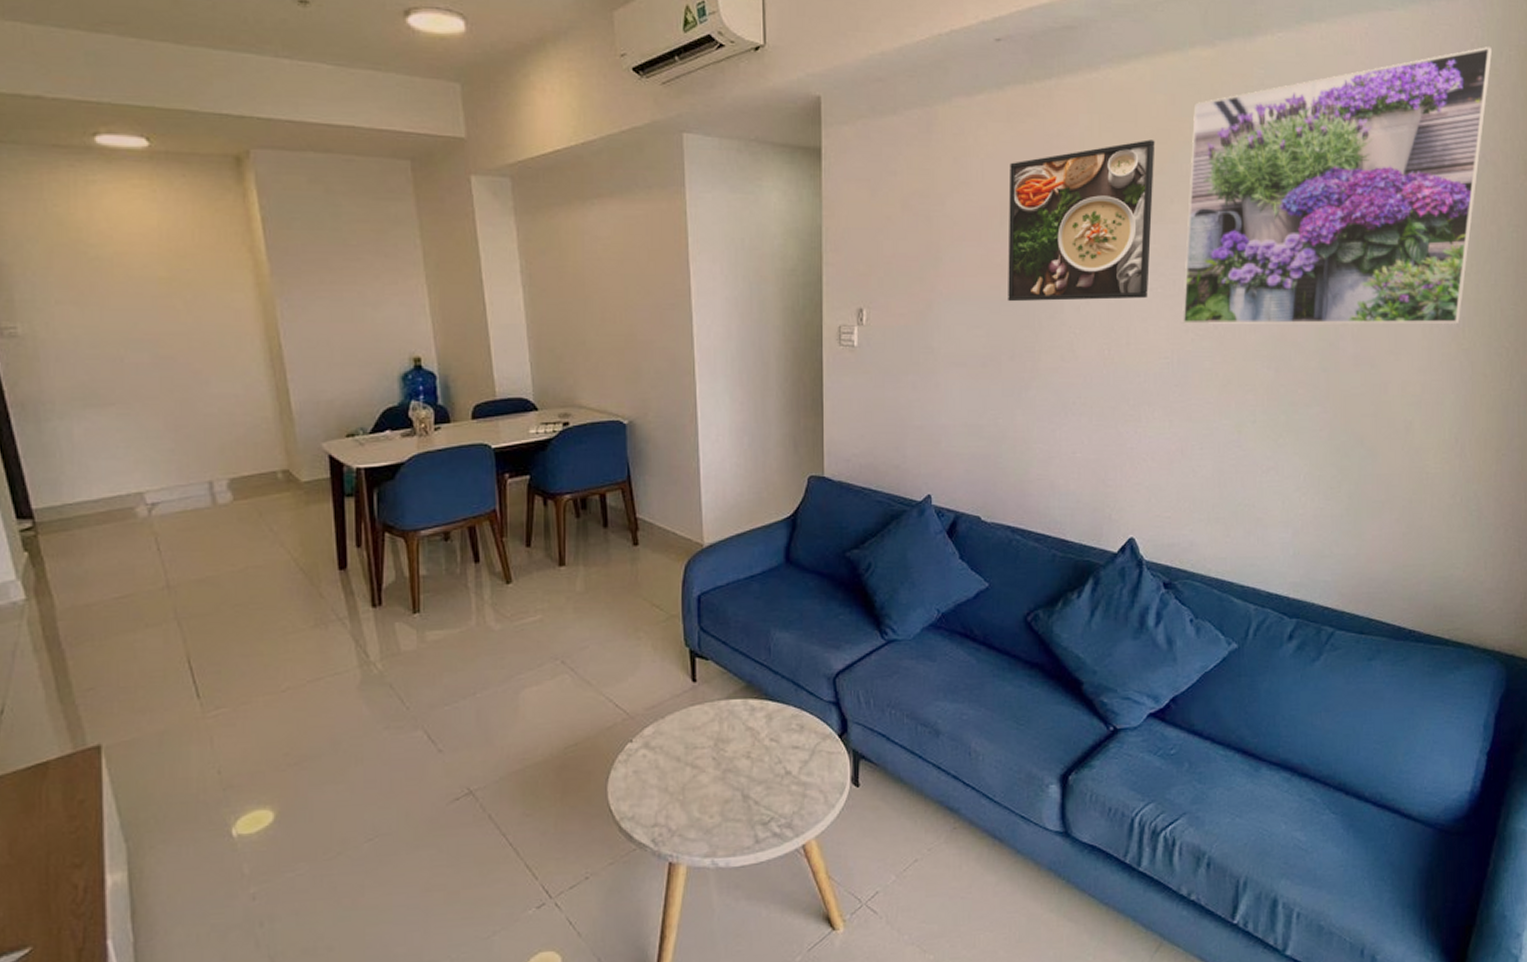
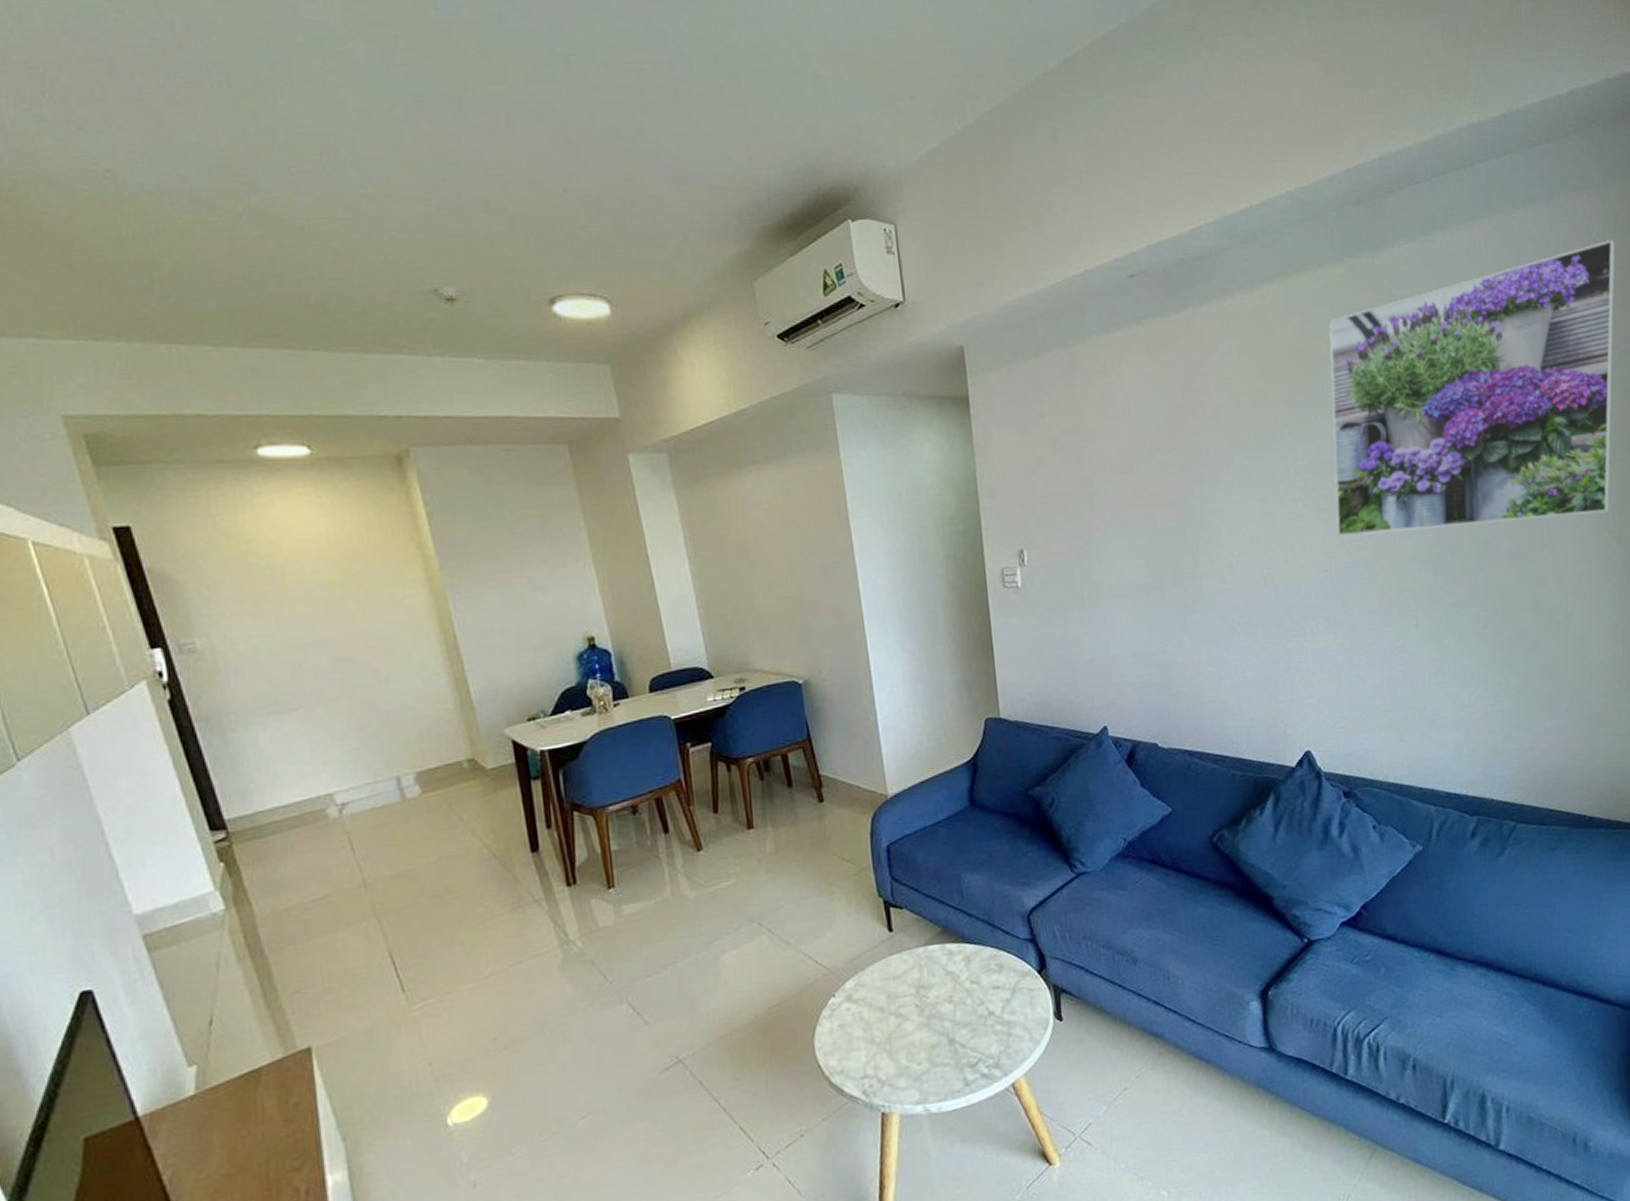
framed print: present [1008,139,1155,302] -> none [1154,359,1302,530]

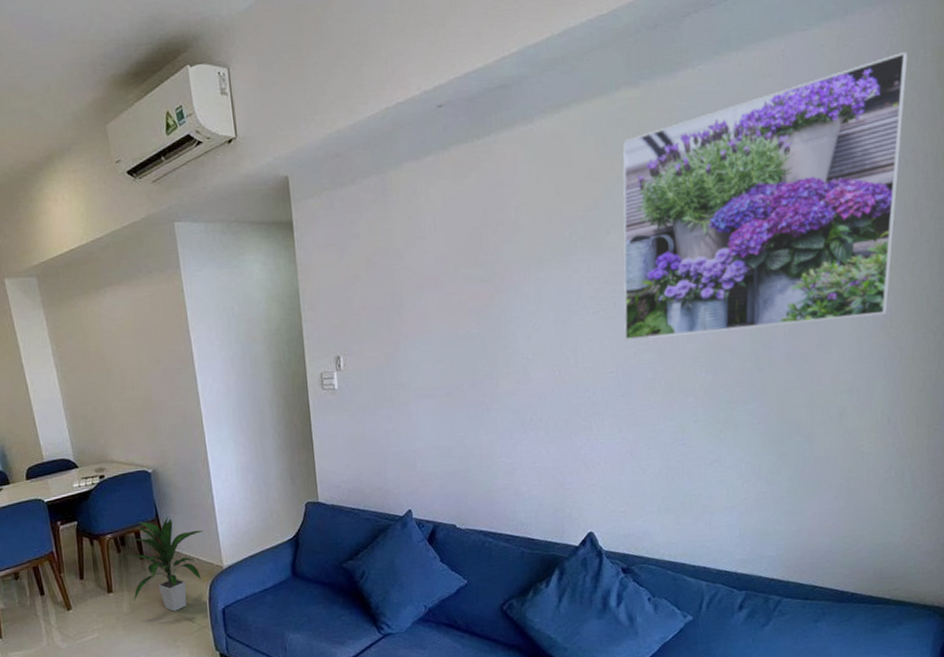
indoor plant: none [777,735,864,851] -> present [131,516,204,612]

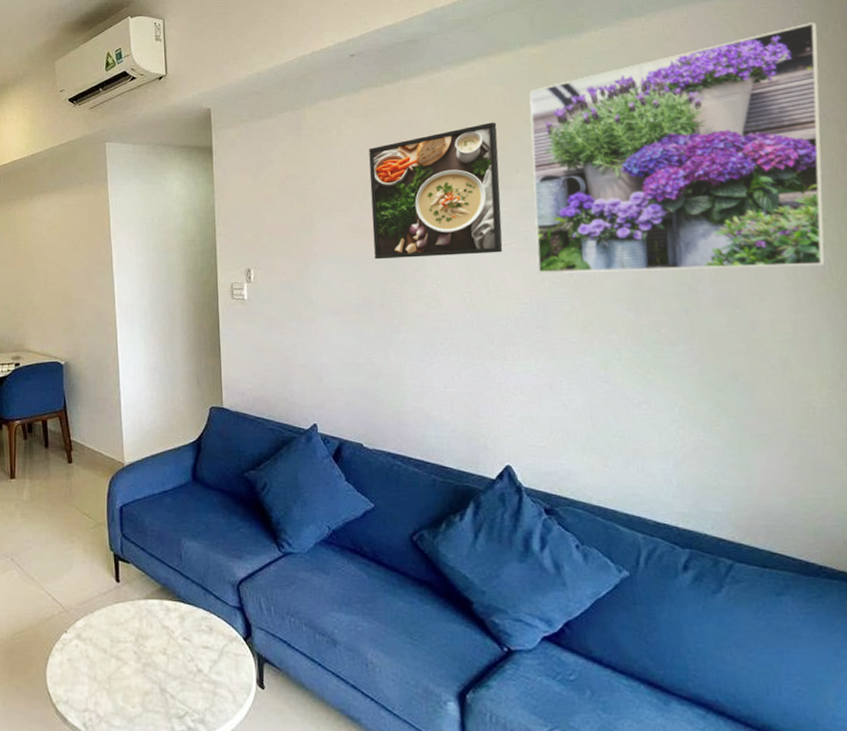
indoor plant: present [131,516,204,612] -> none [34,408,108,504]
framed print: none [458,178,592,337] -> present [369,122,503,260]

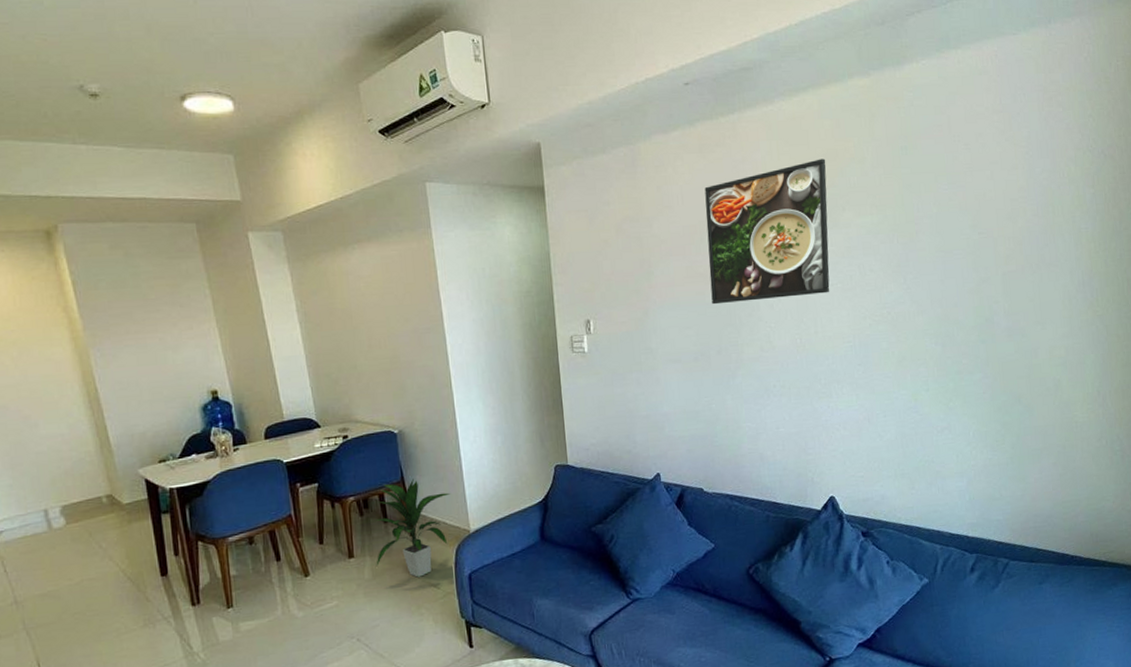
indoor plant: none [34,408,108,504] -> present [375,478,450,578]
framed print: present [529,21,825,273] -> none [856,58,1103,312]

